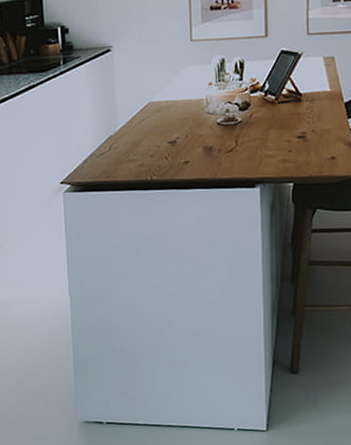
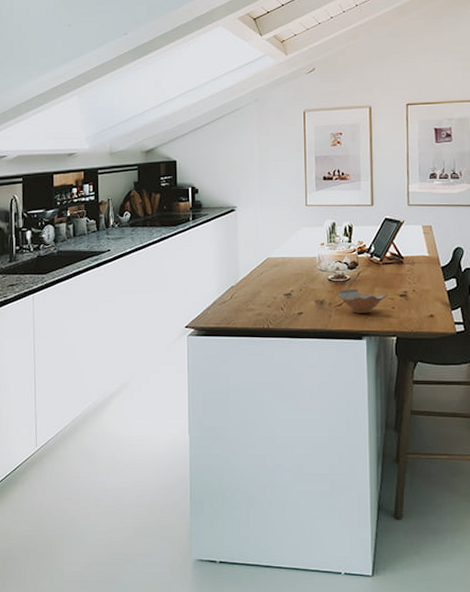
ceramic bowl: none [227,132,283,159] -> present [337,289,387,313]

